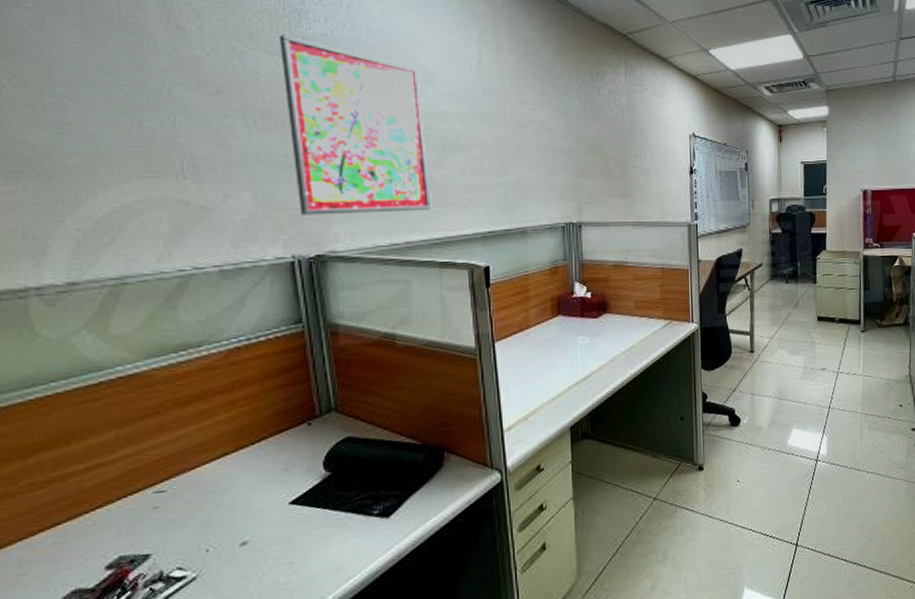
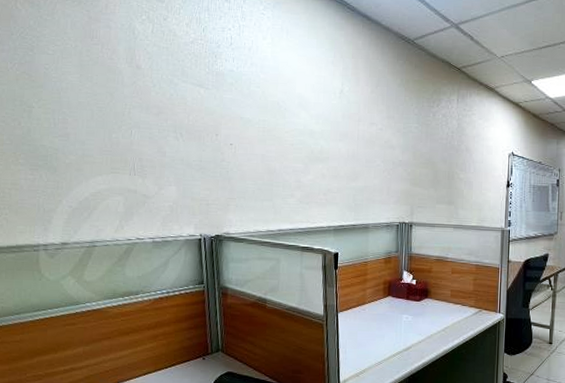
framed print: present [278,34,432,215] -> none [201,70,299,206]

